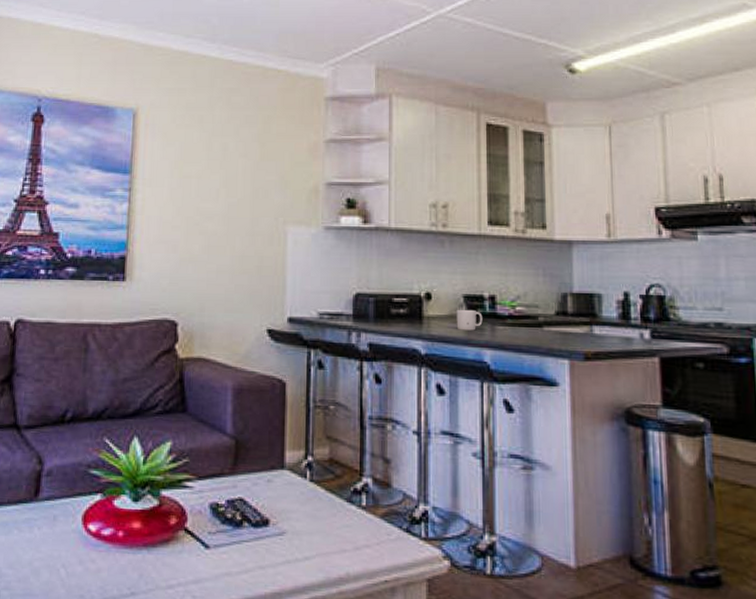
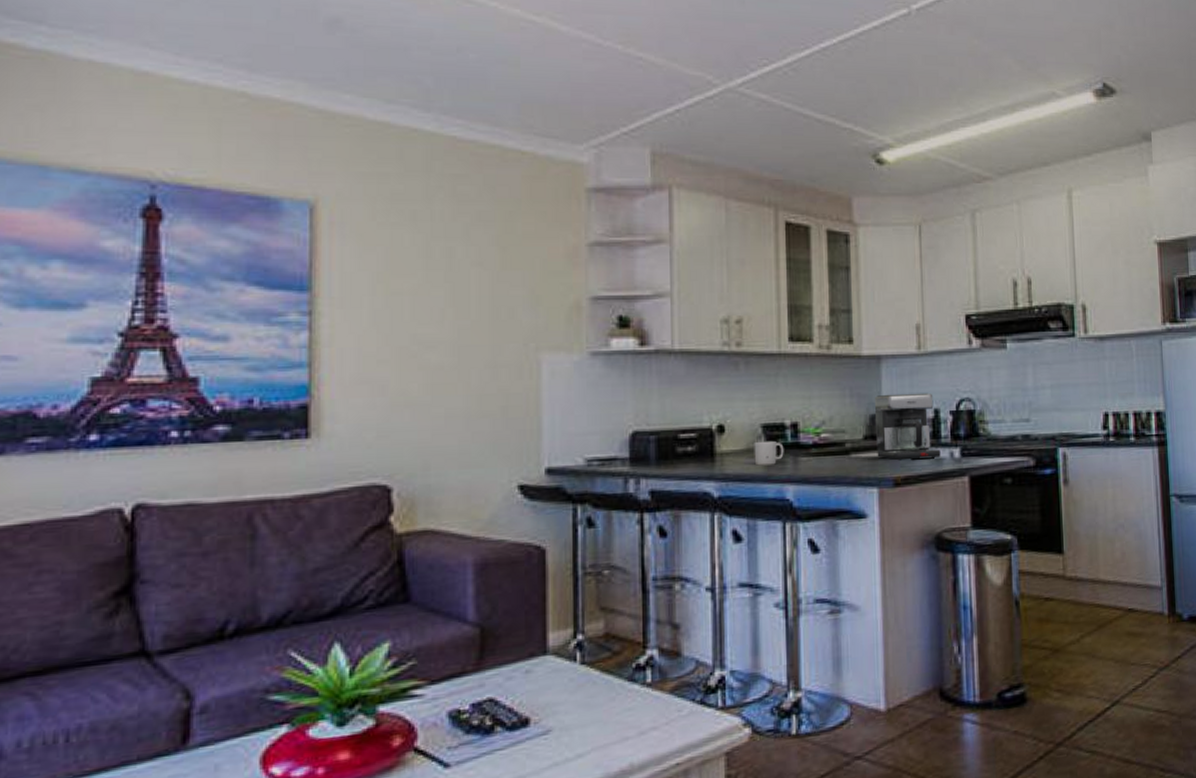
coffee maker: none [565,276,631,338] -> present [874,392,941,461]

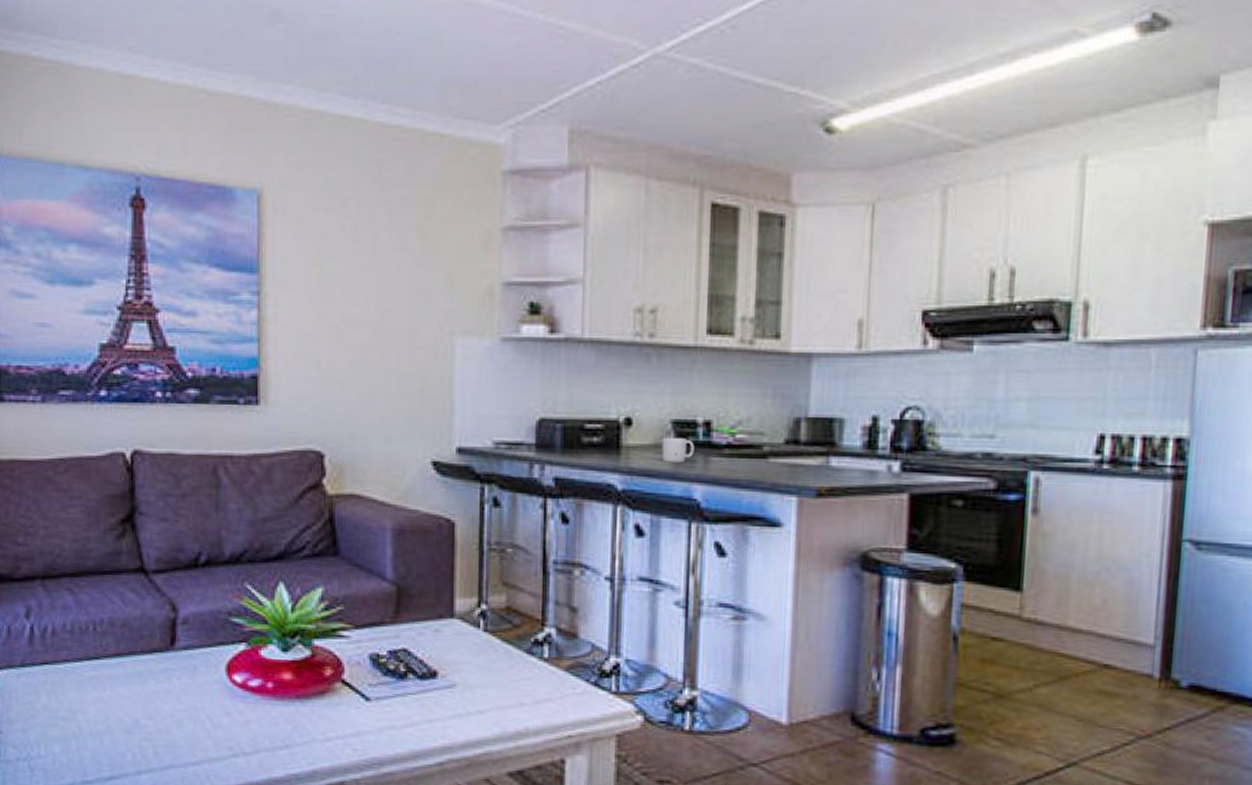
coffee maker: present [874,392,941,461] -> none [799,396,876,471]

